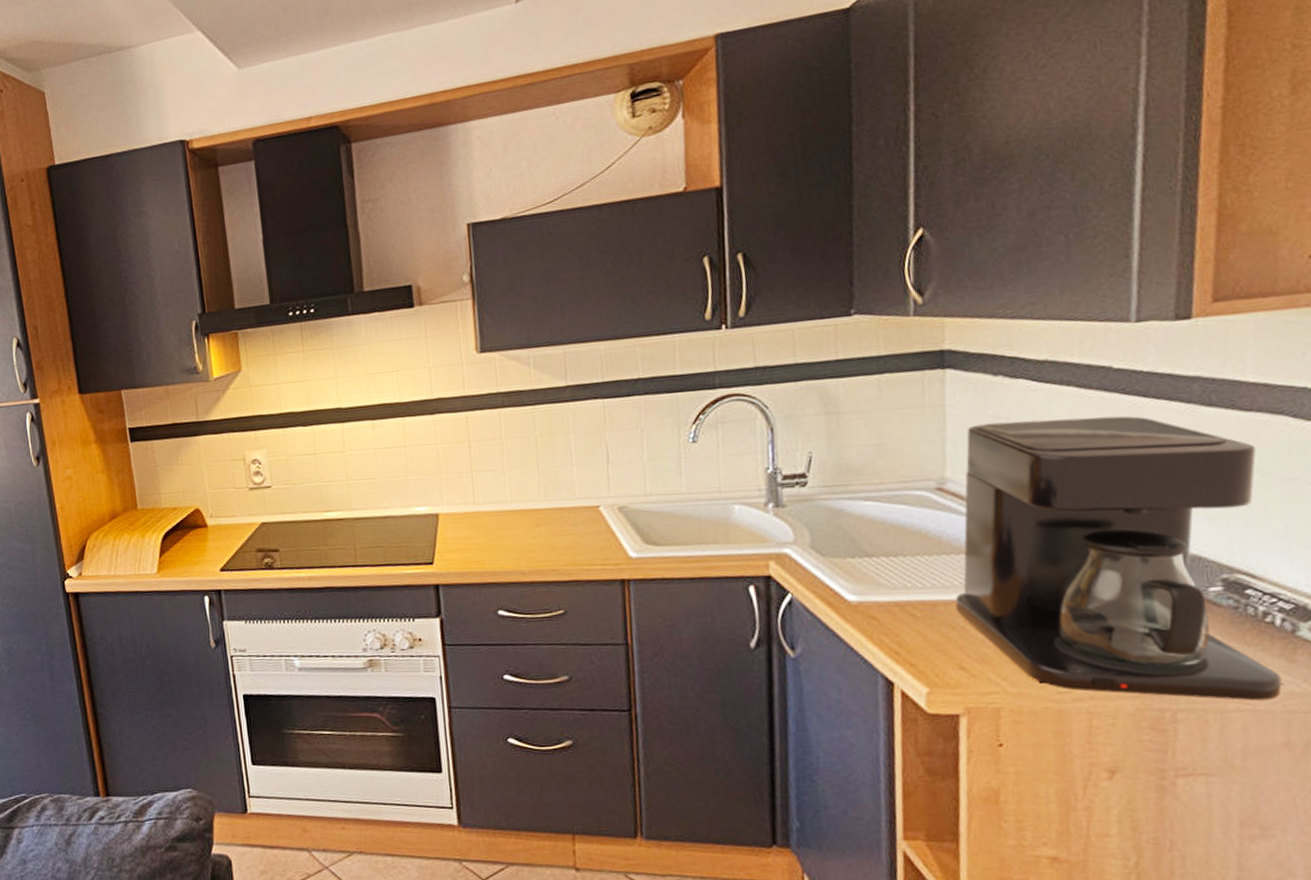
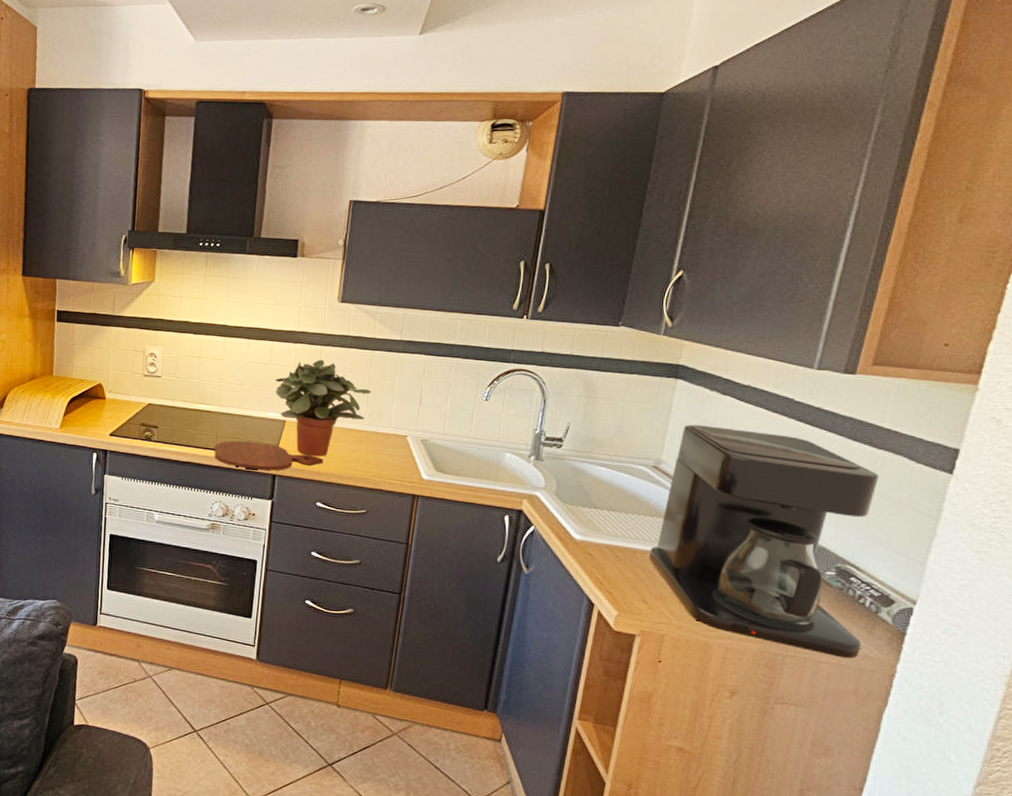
cutting board: none [354,546,497,583] -> present [214,440,324,471]
potted plant: none [415,429,541,553] -> present [275,359,371,457]

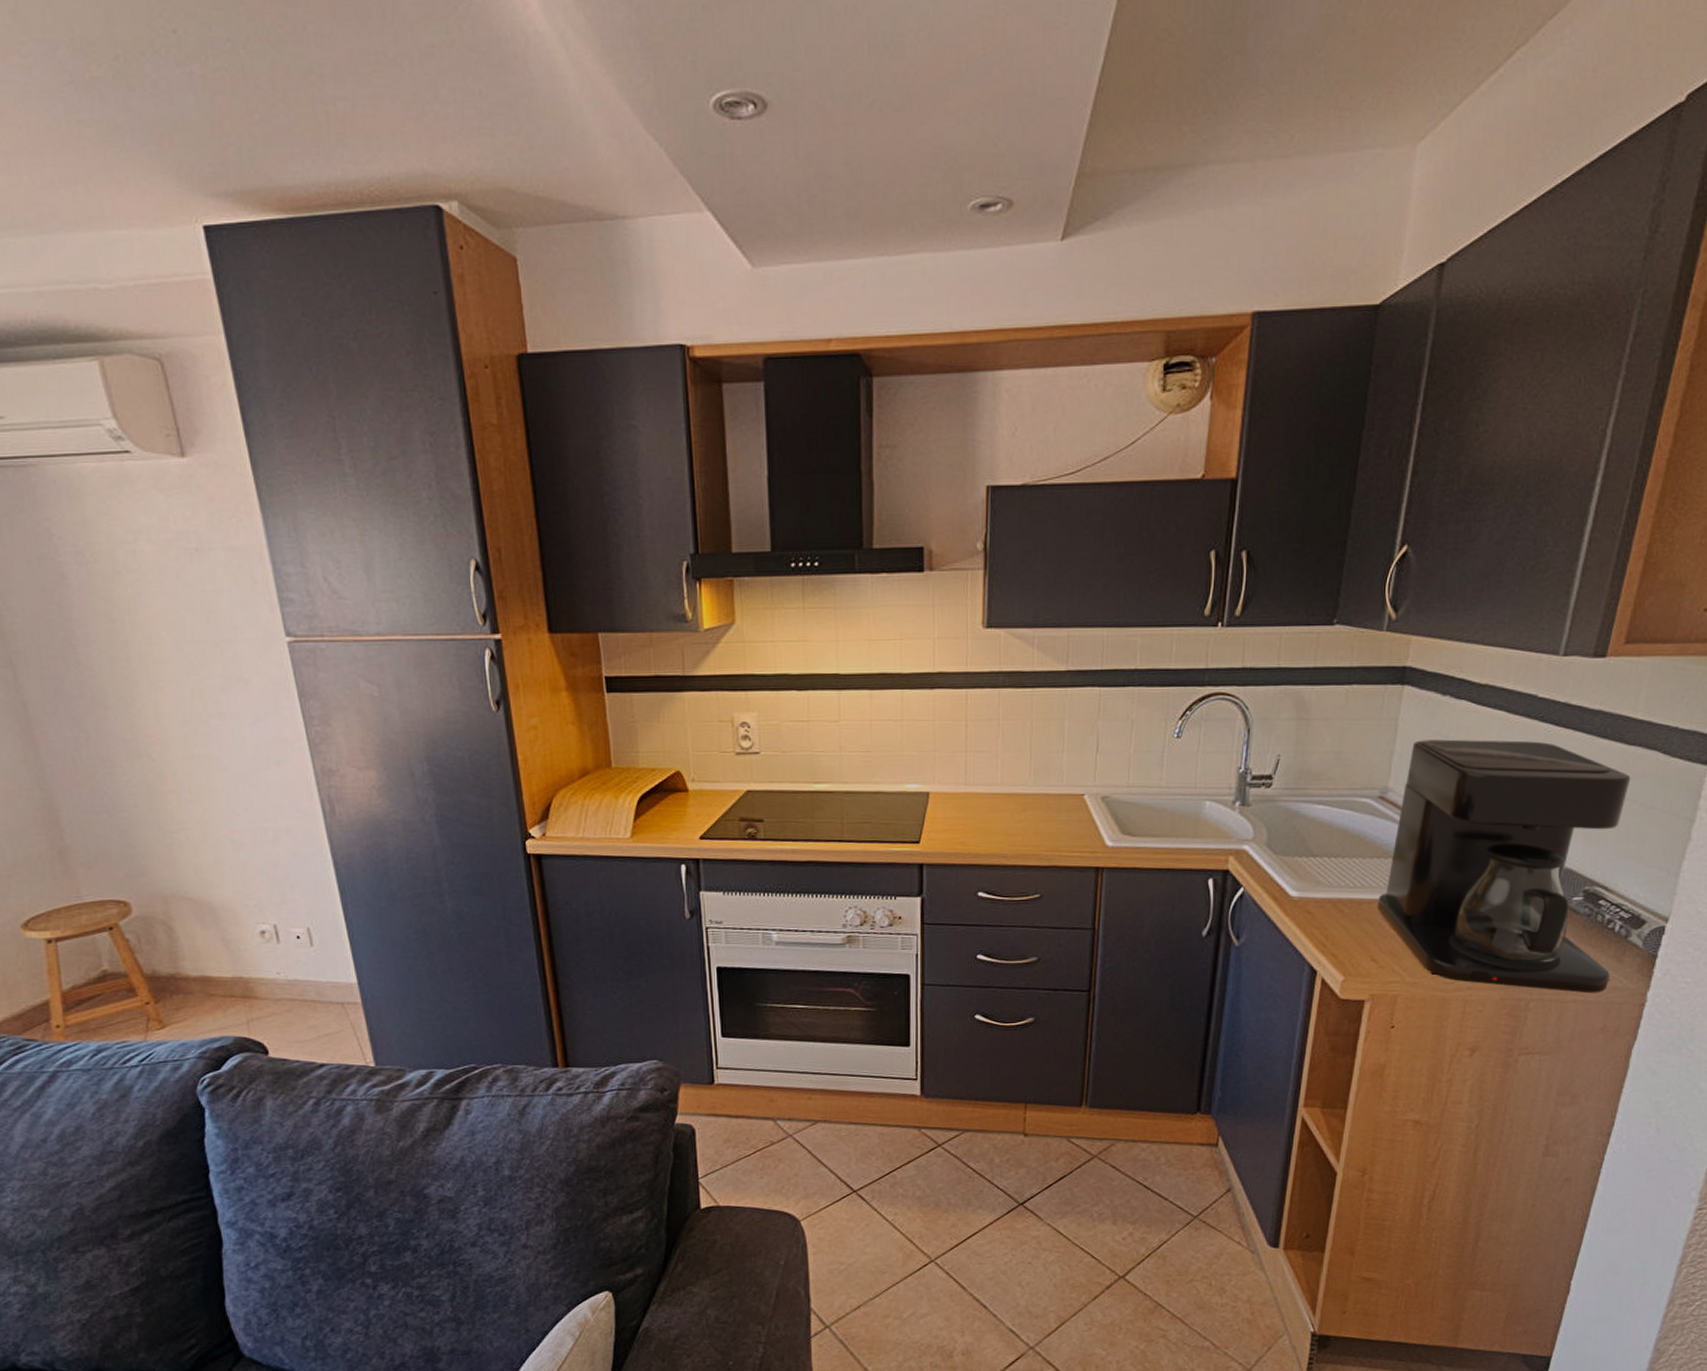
cutting board: present [214,440,324,471] -> none [841,824,982,860]
potted plant: present [275,359,371,457] -> none [910,707,1034,835]

